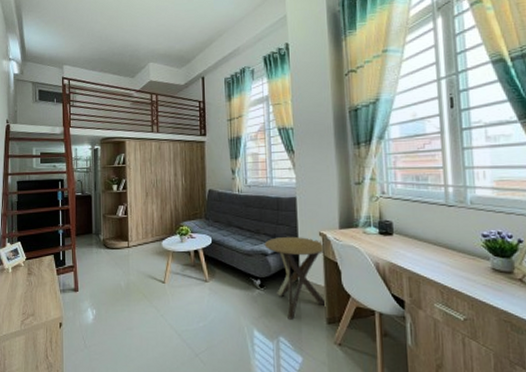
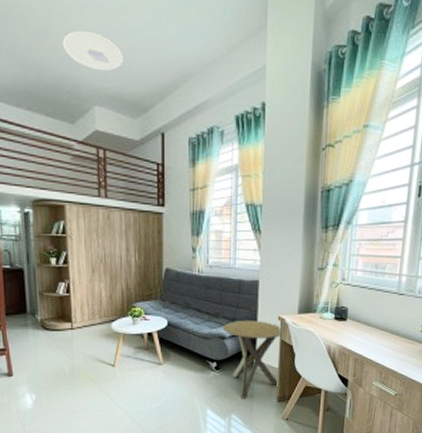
ceiling light: none [126,11,172,38] -> present [62,30,124,72]

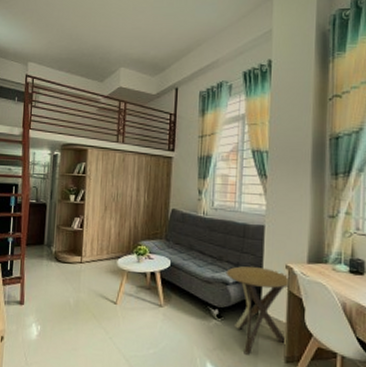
ceiling light: present [62,30,124,72] -> none [100,11,148,41]

